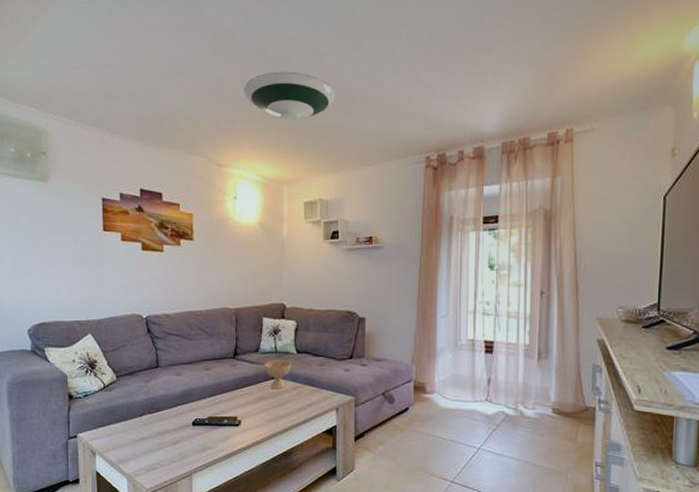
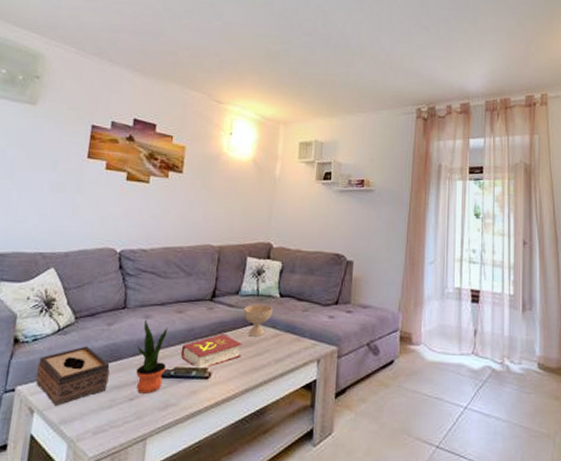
tissue box: none [91,400,153,450] -> present [35,346,110,407]
potted plant: none [174,376,201,439] -> present [136,319,168,394]
book: none [212,387,266,418] -> present [180,334,242,369]
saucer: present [244,71,336,121] -> none [250,22,337,67]

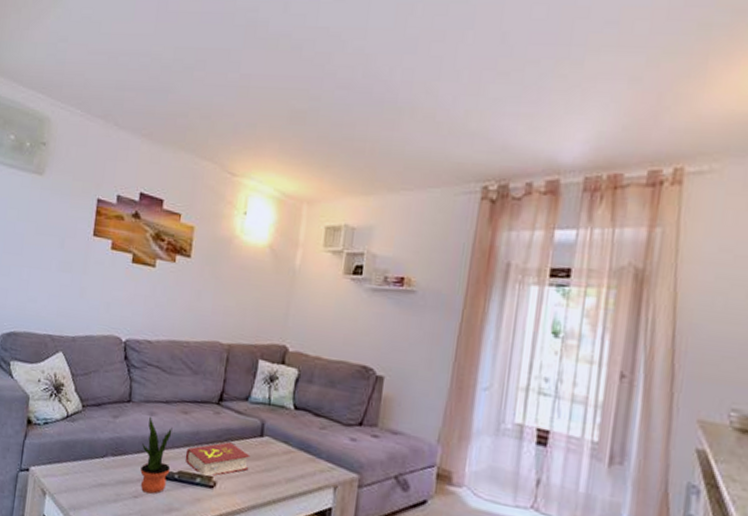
tissue box: present [35,346,110,407] -> none [47,435,116,492]
bowl: present [244,303,273,337] -> none [253,413,286,451]

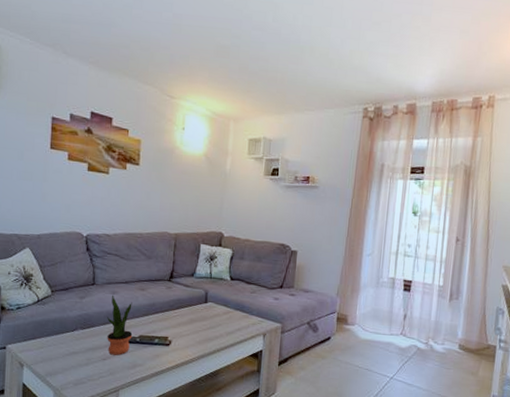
book: present [185,442,251,477] -> none [144,309,198,338]

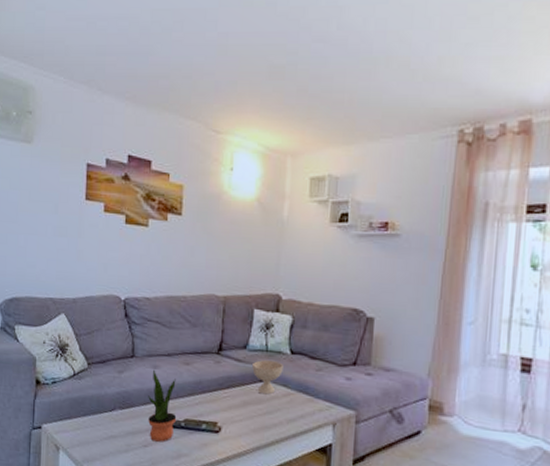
bowl: none [198,285,224,313] -> present [252,360,283,395]

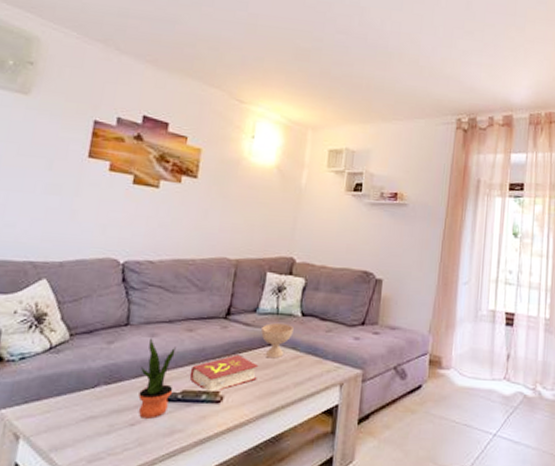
book: none [190,389,252,423] -> present [189,355,259,393]

